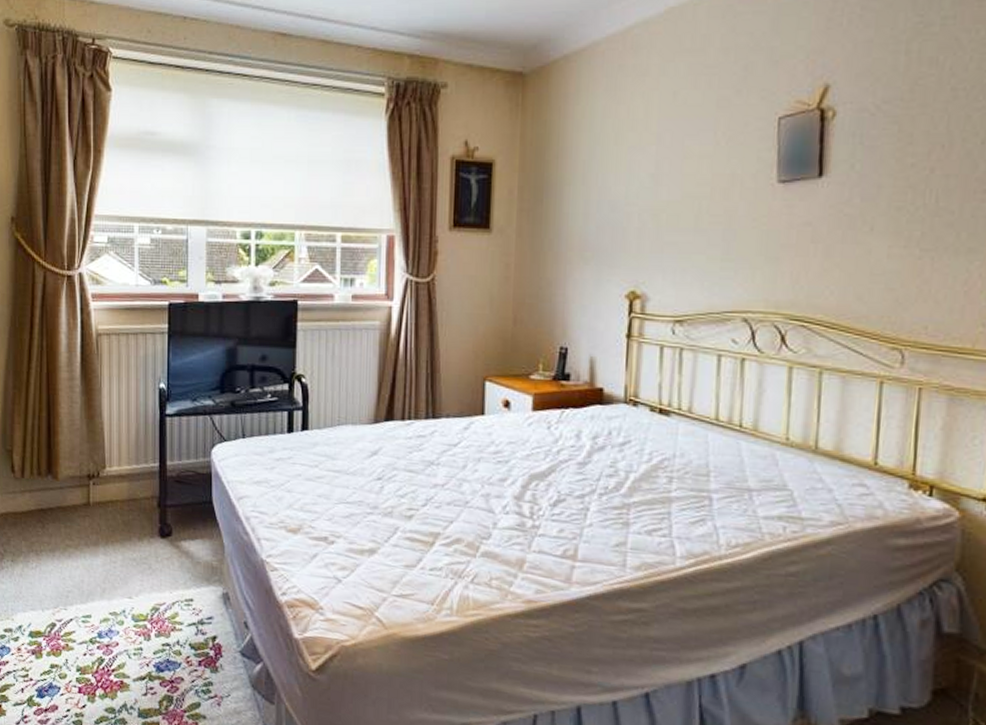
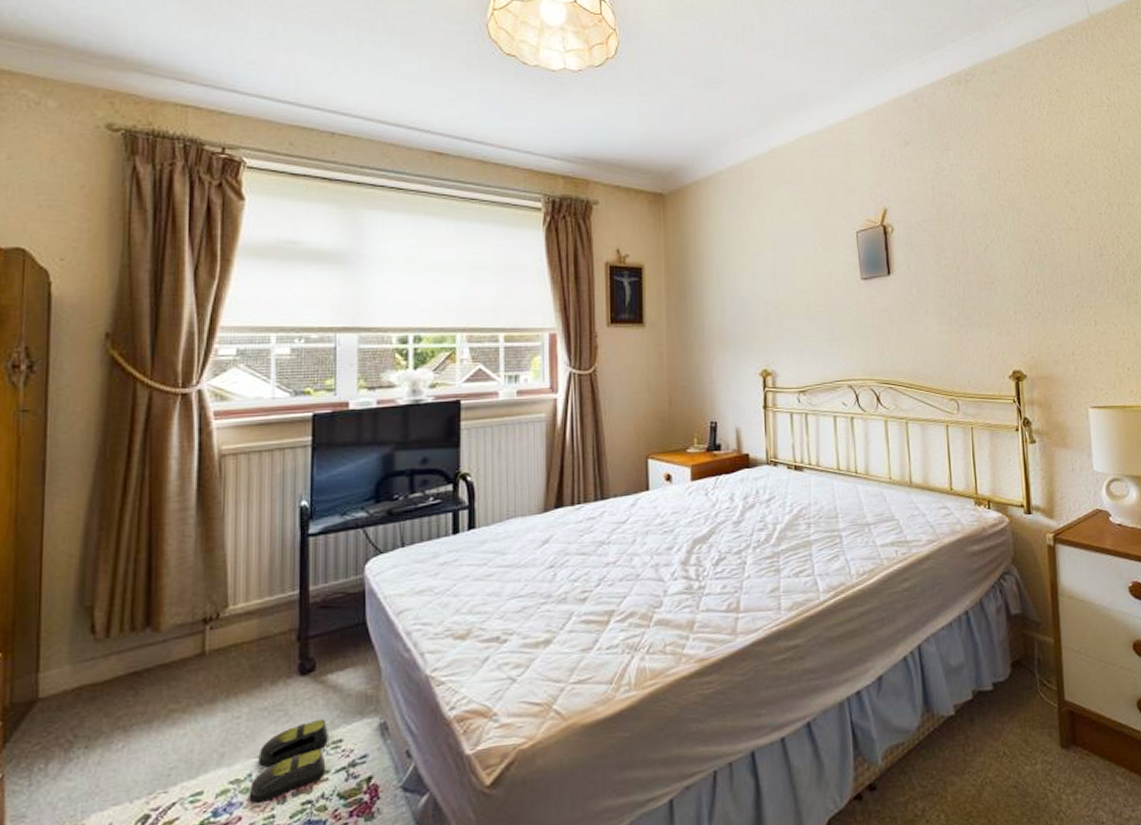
slippers: none [123,578,182,637] -> present [249,719,328,804]

